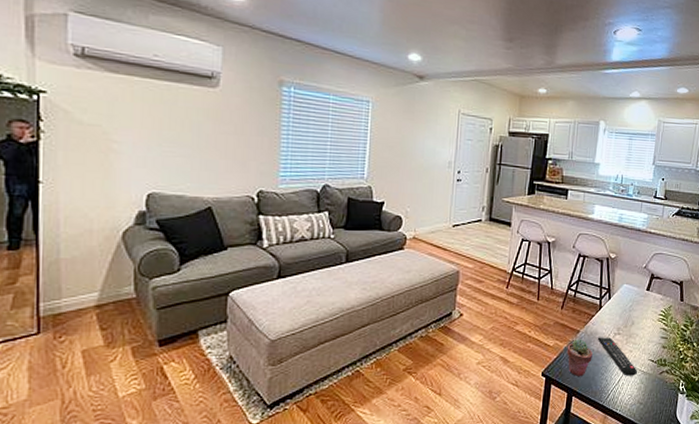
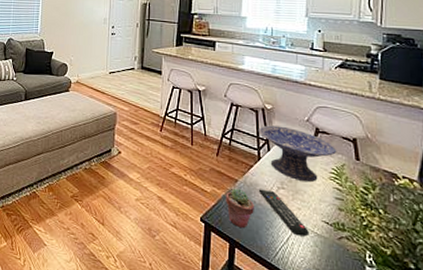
decorative bowl: none [601,274,667,326] -> present [258,125,337,182]

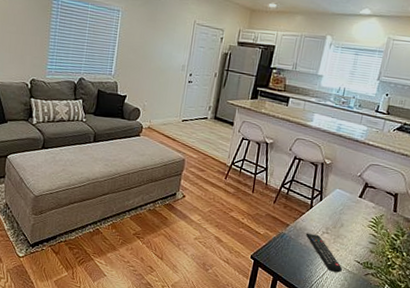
potted succulent: present [226,188,254,229] -> none [275,231,300,265]
decorative bowl: present [258,125,337,182] -> none [314,178,380,229]

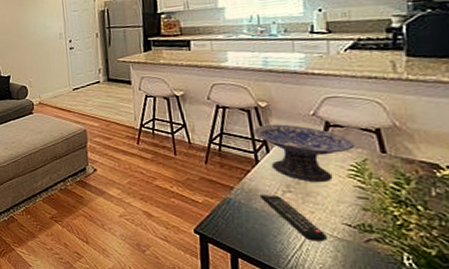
decorative bowl: none [314,178,380,229] -> present [252,124,356,183]

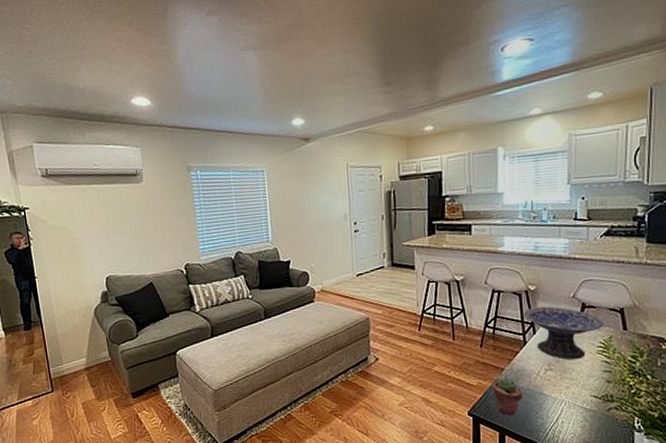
potted succulent: none [221,196,257,238] -> present [492,376,523,416]
remote control: present [259,194,327,242] -> none [525,373,578,414]

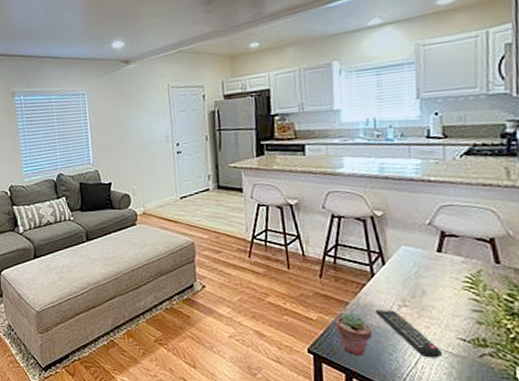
decorative bowl: present [522,306,604,360] -> none [367,234,471,296]
remote control: none [525,373,578,414] -> present [374,309,442,358]

